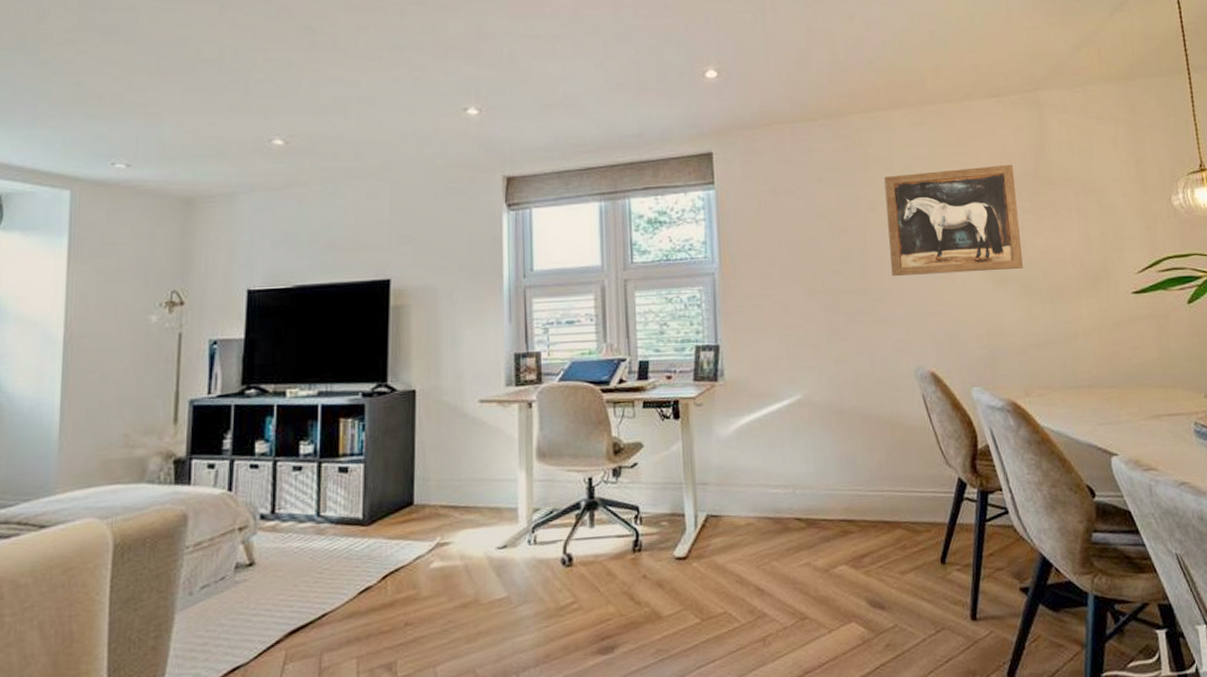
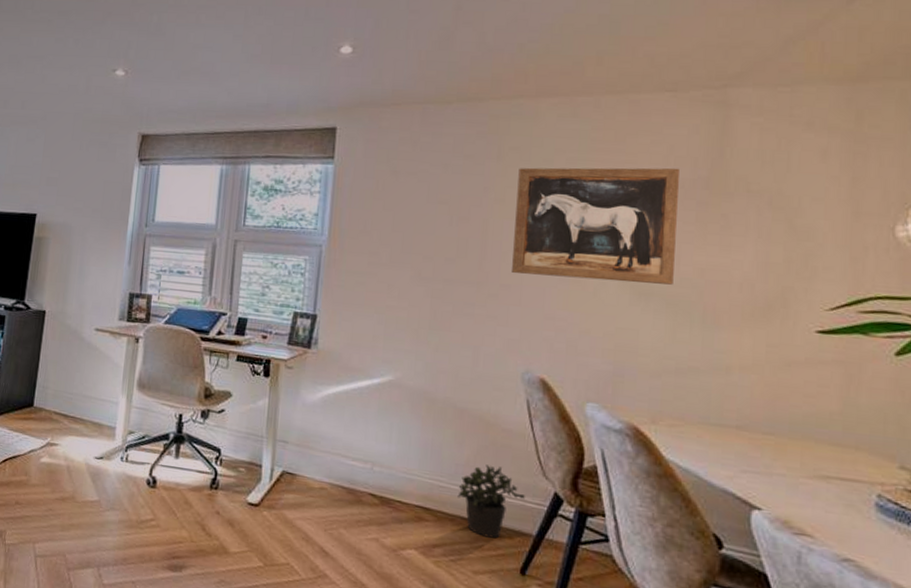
potted plant: none [875,464,934,536] -> present [457,465,525,539]

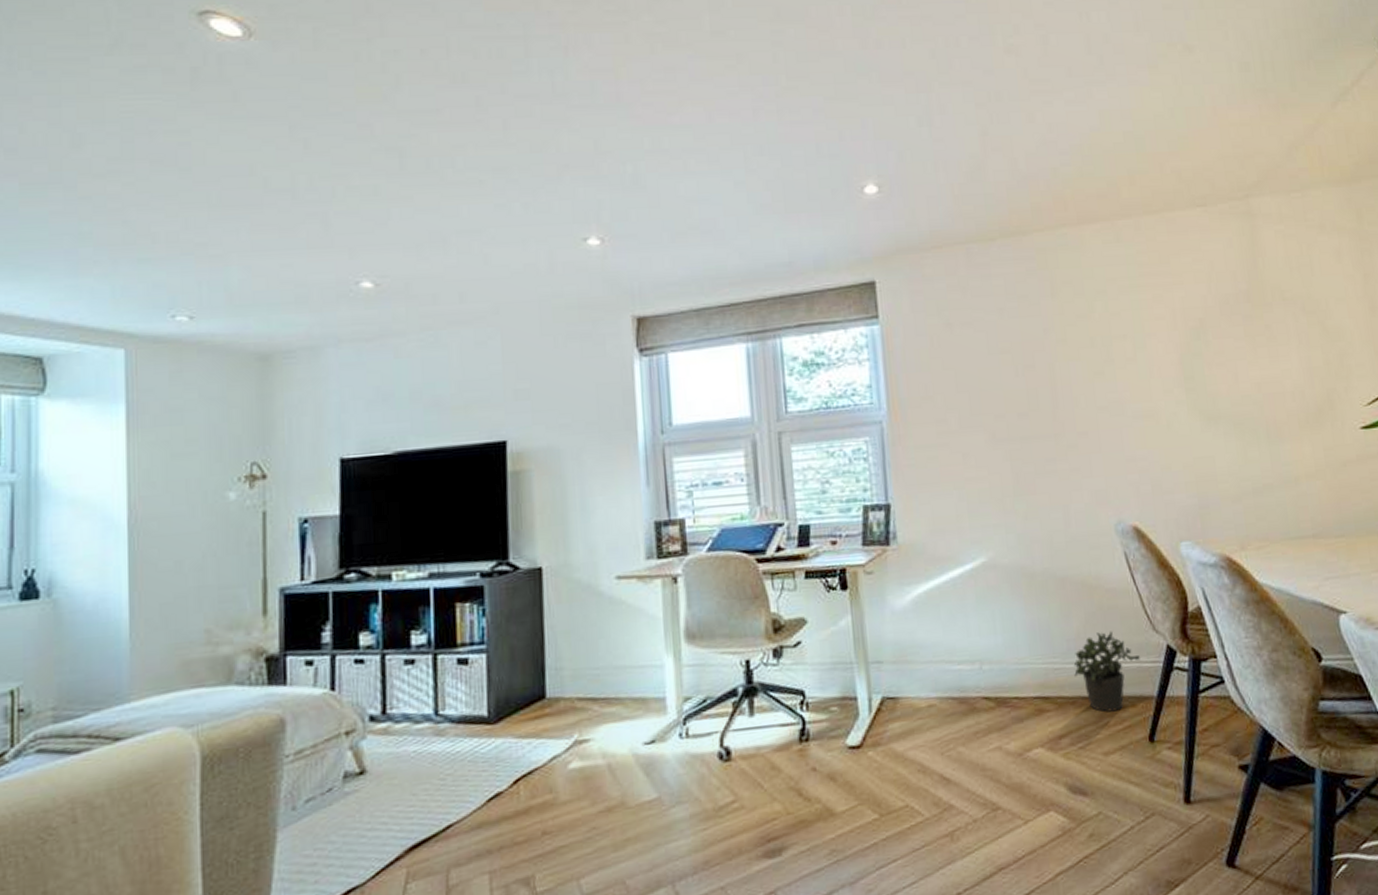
wall art: present [510,167,679,285] -> none [1074,284,1236,419]

